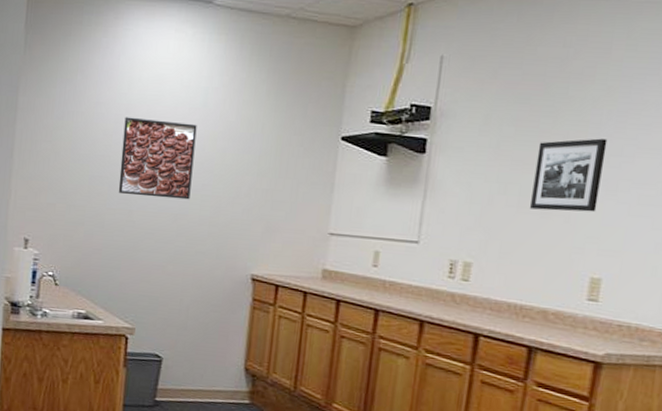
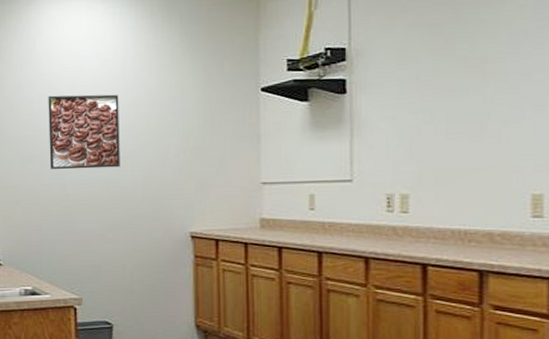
picture frame: present [530,138,608,212] -> none [458,56,528,134]

